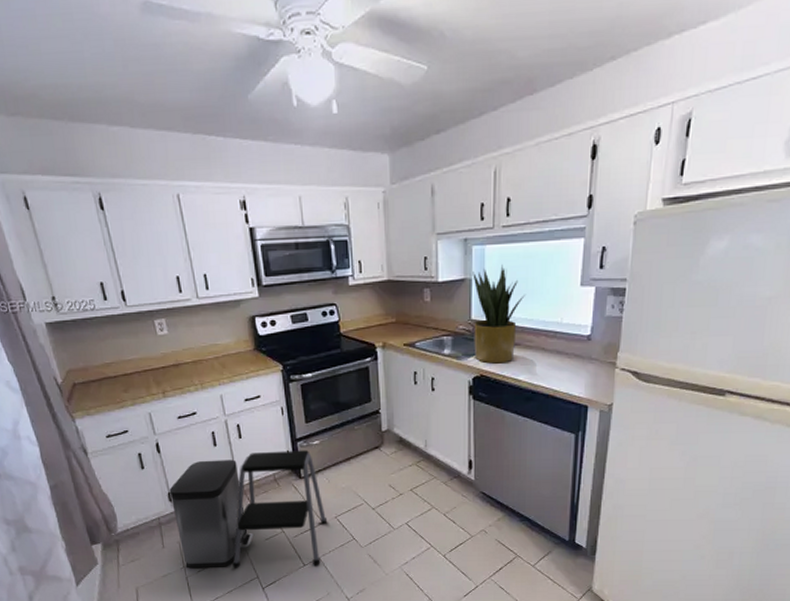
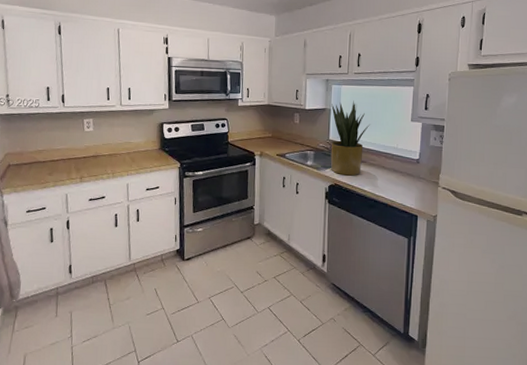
pedal bin: present [169,459,255,569] -> none [70,238,138,339]
step stool: present [232,450,328,568] -> none [115,234,202,342]

